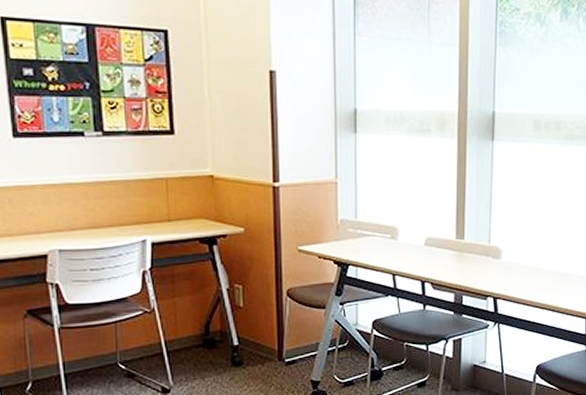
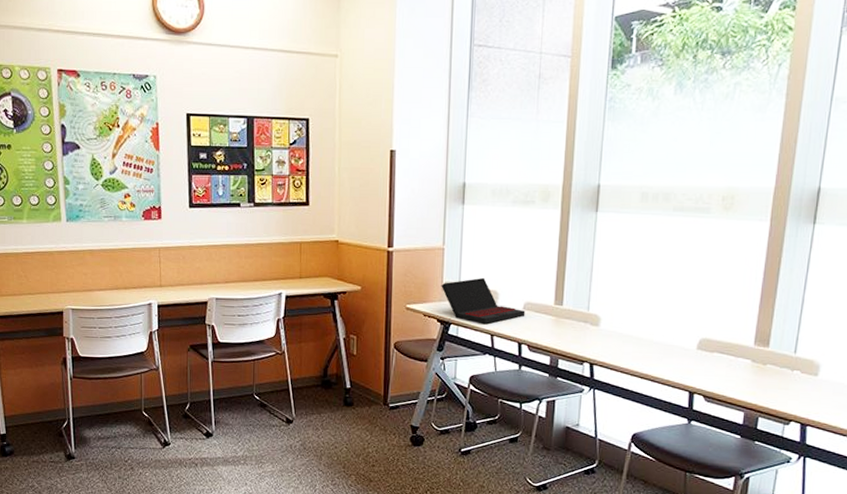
laptop: none [336,212,427,264] -> present [441,277,526,325]

